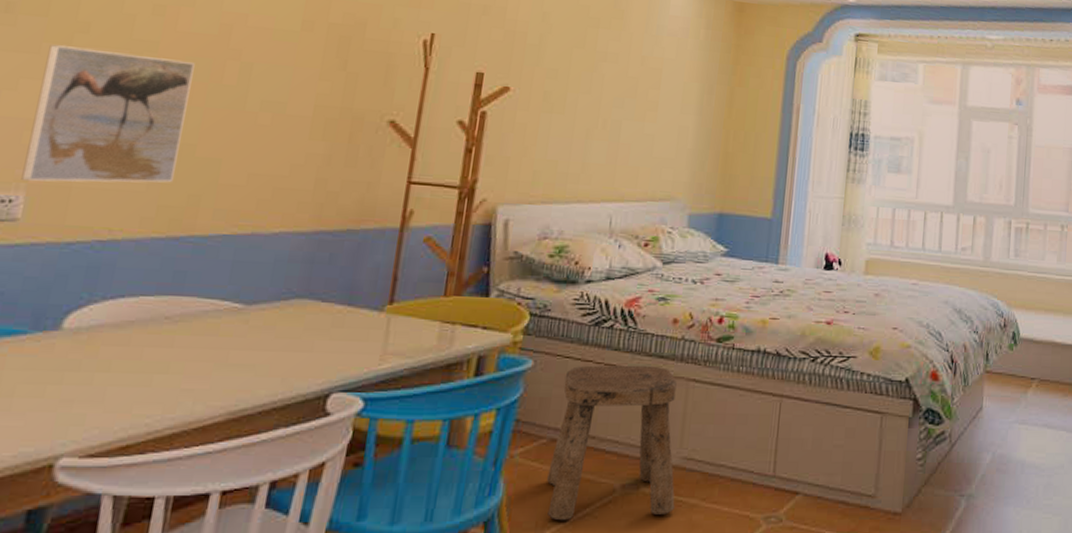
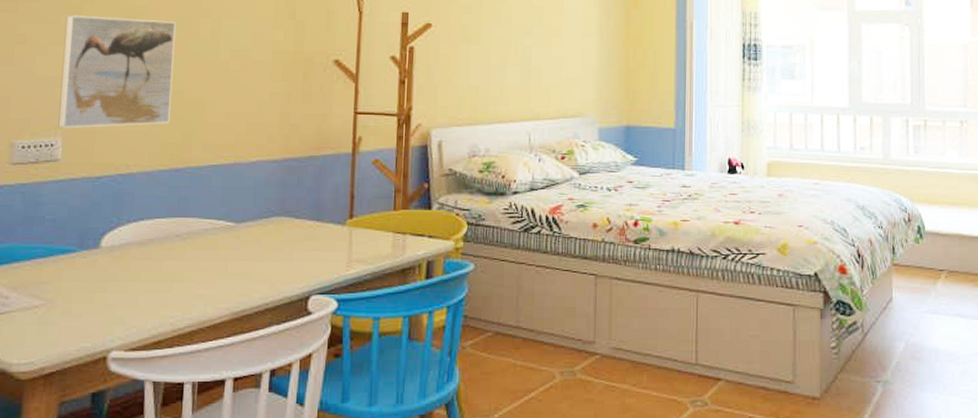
stool: present [547,365,677,521] -> none [495,266,609,404]

